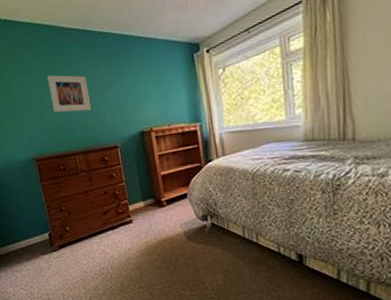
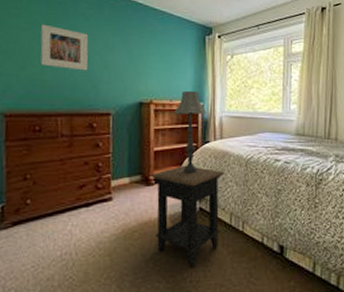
side table: none [162,185,236,278] -> present [151,165,224,268]
table lamp: none [173,111,205,193] -> present [174,90,206,174]

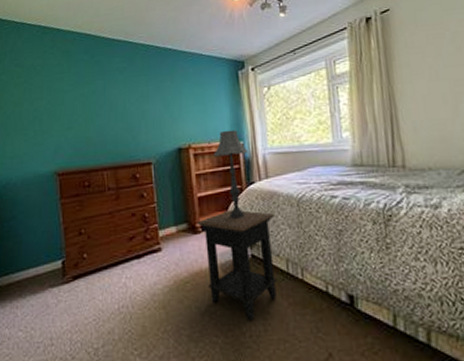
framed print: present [40,24,89,71] -> none [82,83,127,124]

